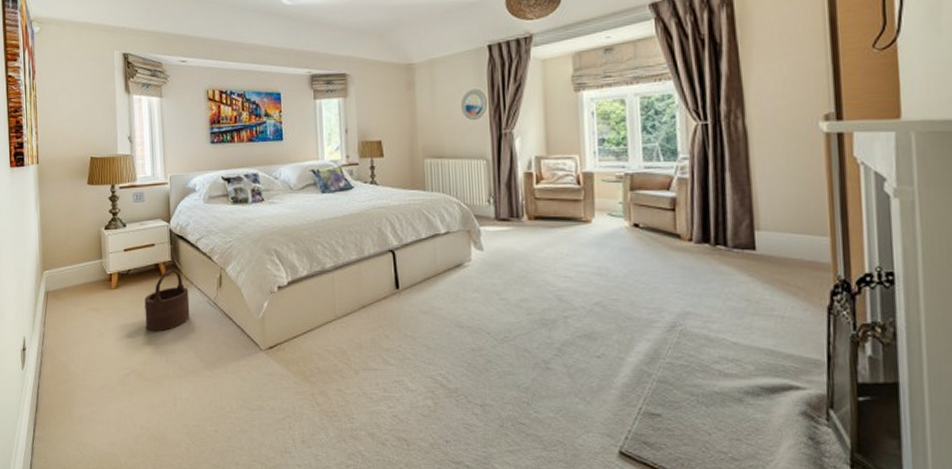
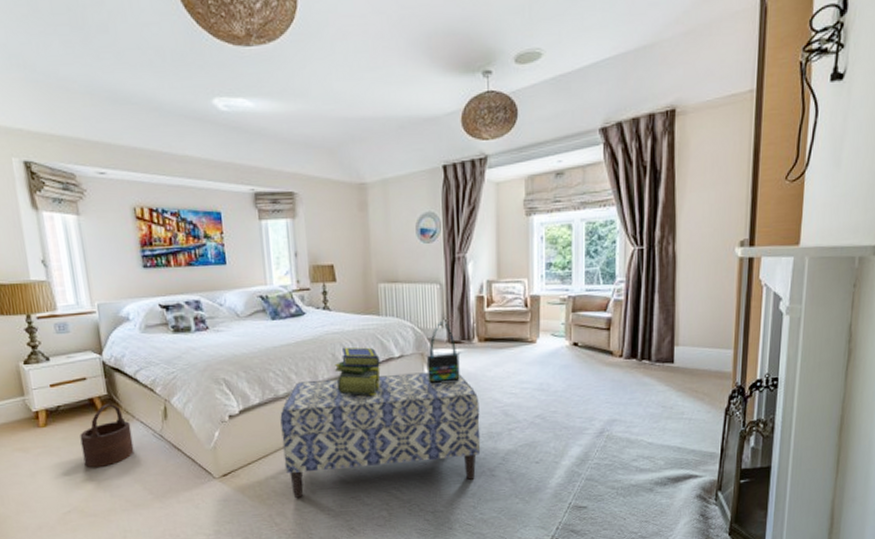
bench: none [326,250,534,377] -> present [280,372,481,498]
stack of books: none [380,221,426,273] -> present [334,347,381,396]
tote bag: none [471,198,509,264] -> present [424,321,461,385]

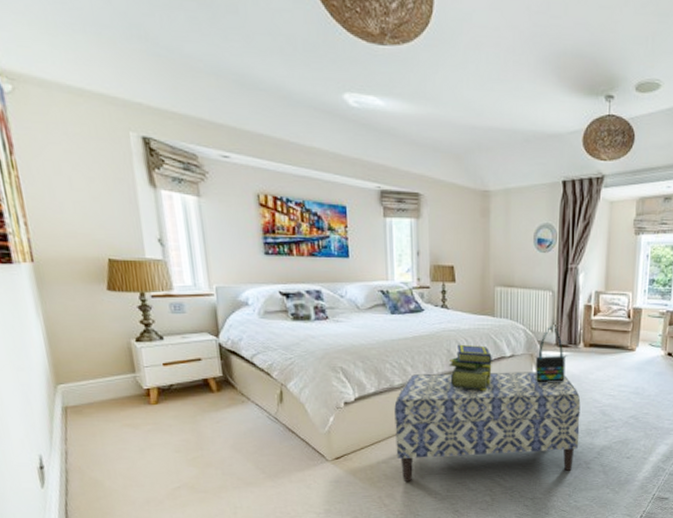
wooden bucket: present [80,404,134,468] -> none [192,385,248,447]

